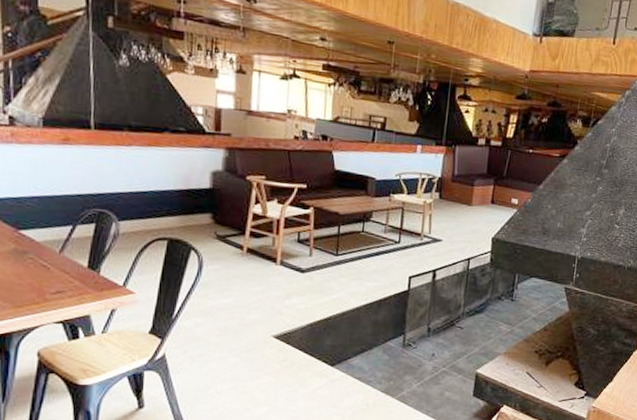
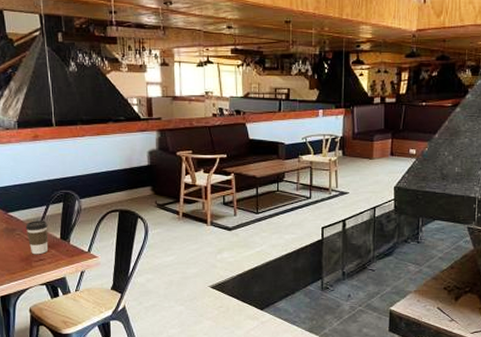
coffee cup: none [41,243,73,286] -> present [25,220,49,255]

